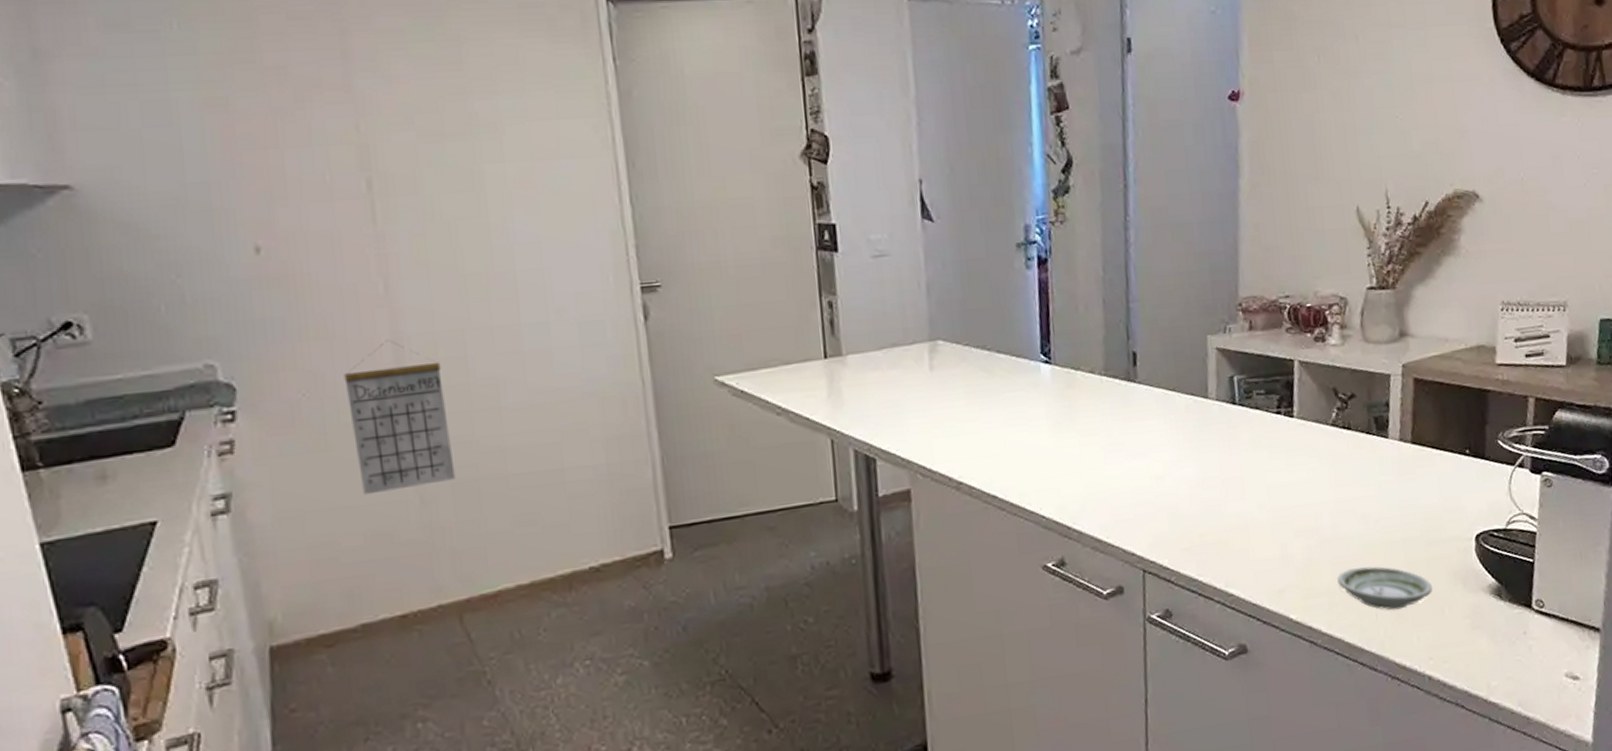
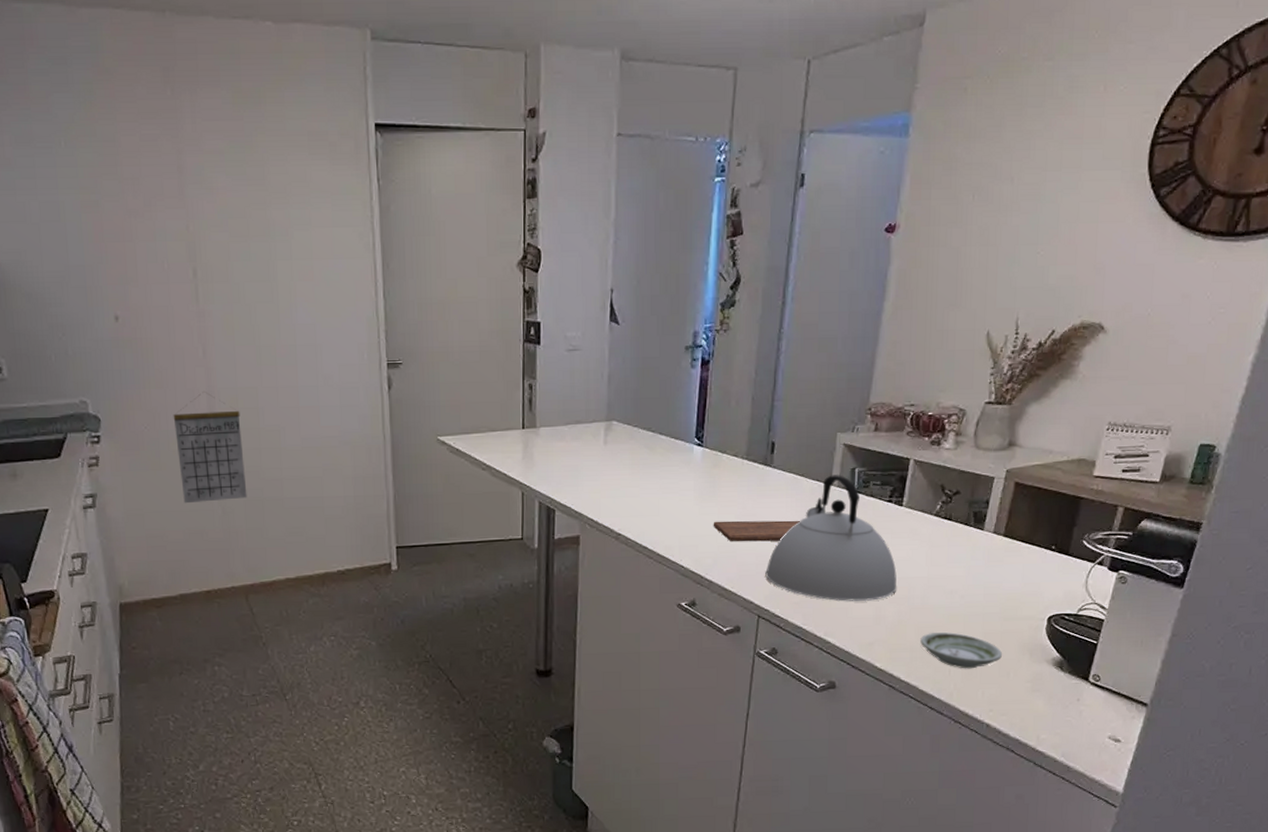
cutting board: none [1074,445,1178,479] -> present [713,520,800,542]
kettle: none [1145,385,1302,542] -> present [765,475,897,602]

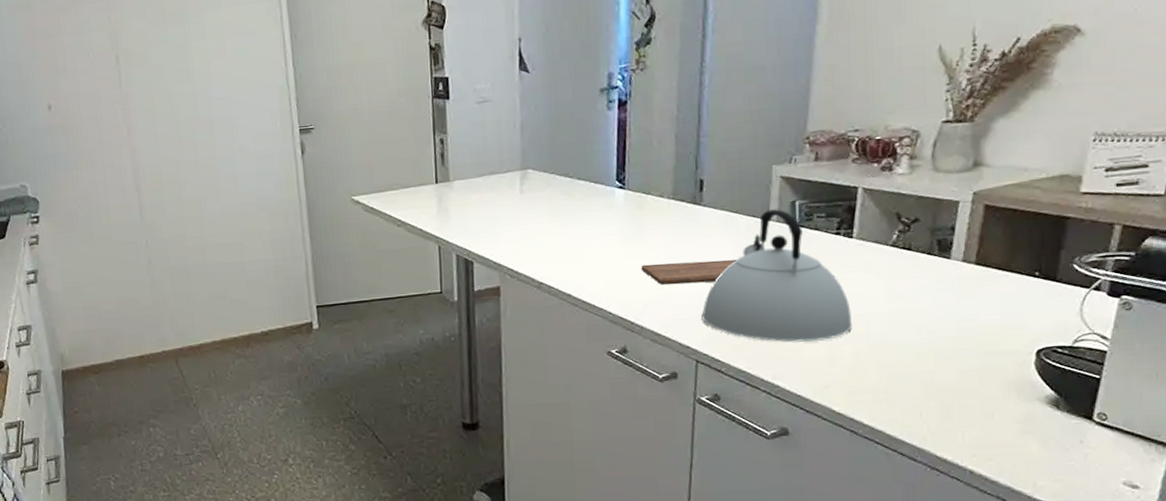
calendar: present [173,392,247,504] -> none [103,169,173,275]
saucer: present [920,632,1002,669] -> none [884,371,983,411]

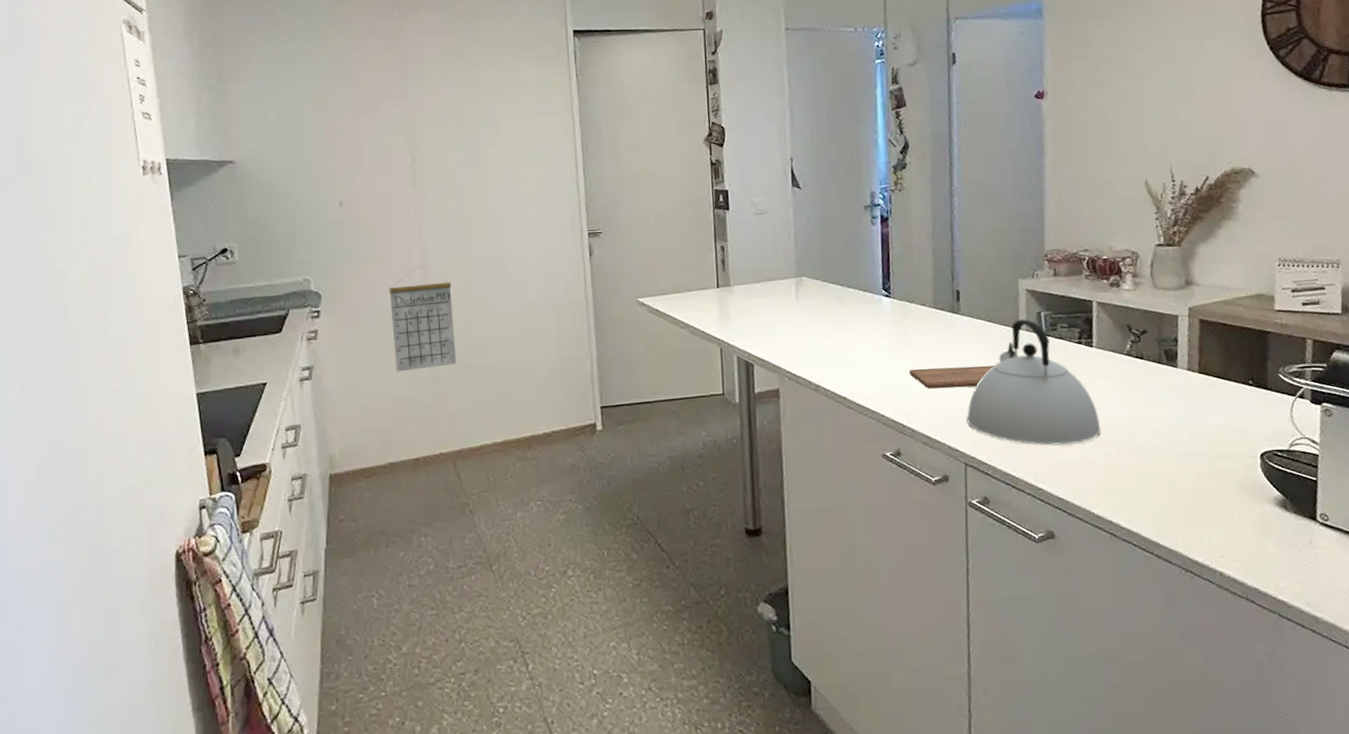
calendar: none [103,169,173,275] -> present [389,266,457,372]

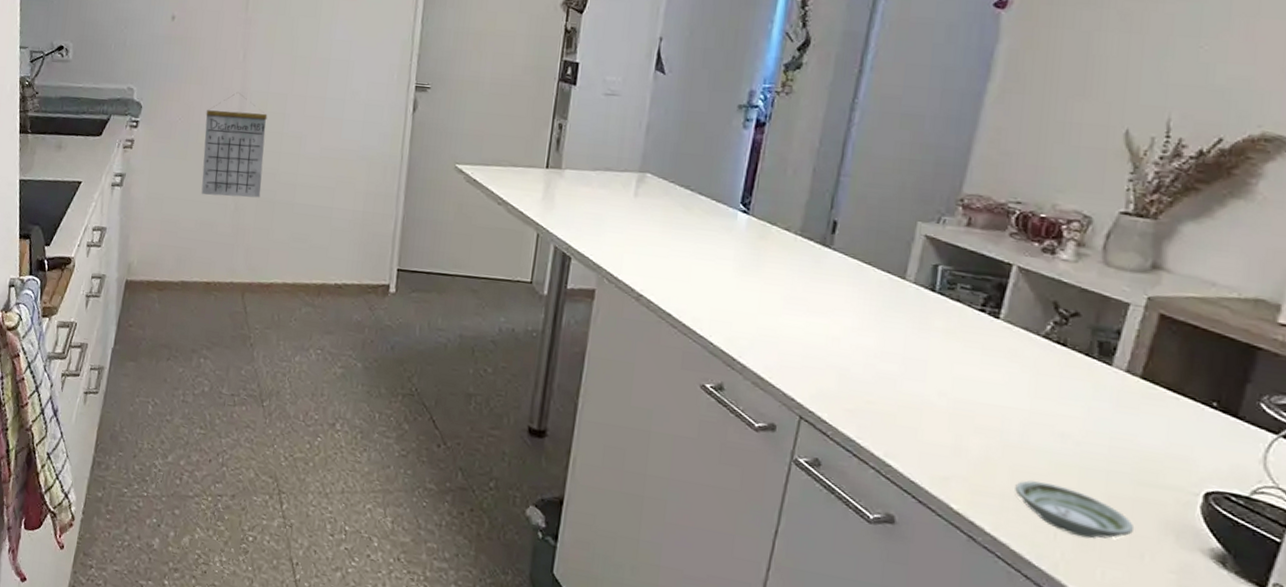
cutting board: present [909,365,994,389] -> none [753,299,862,334]
kettle: present [967,319,1102,446] -> none [813,268,987,426]
saucer: none [1134,474,1221,513] -> present [1015,480,1133,539]

